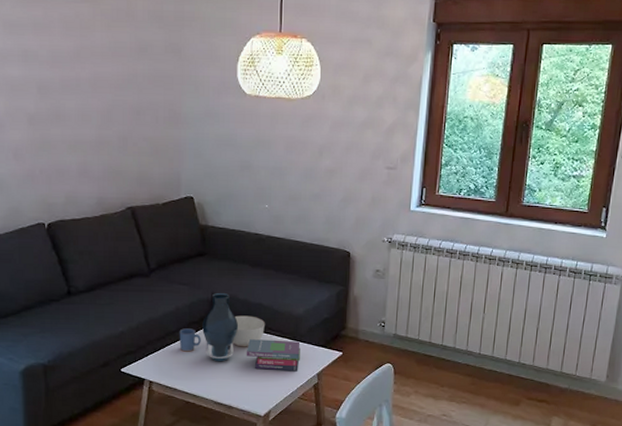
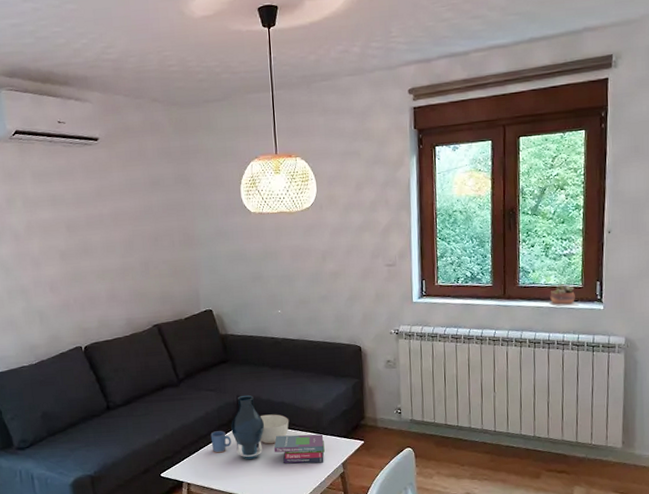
succulent plant: none [551,206,582,232] -> present [549,284,579,307]

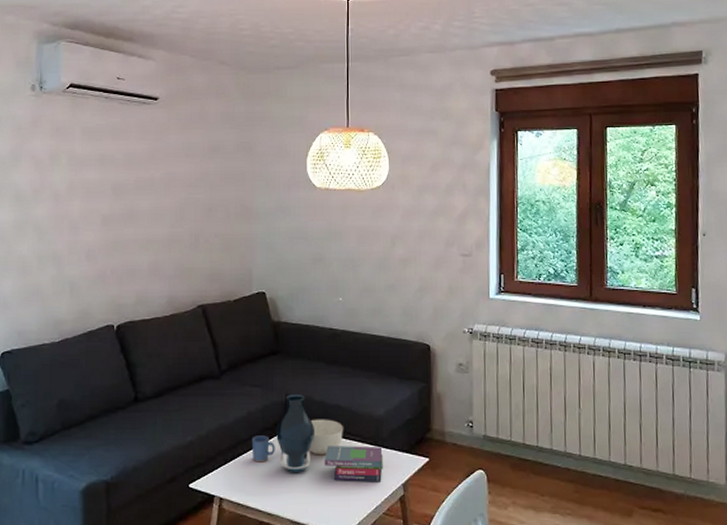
succulent plant: present [549,284,579,307] -> none [640,288,673,315]

